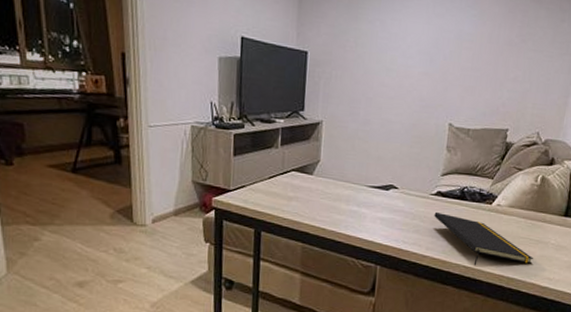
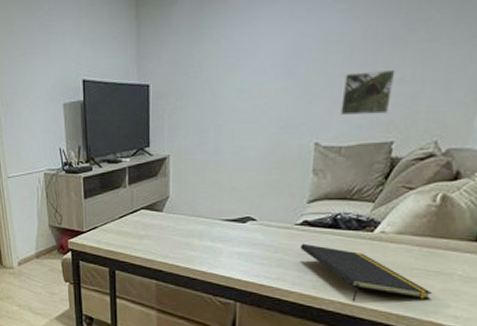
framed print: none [470,68,511,105] -> present [340,69,396,115]

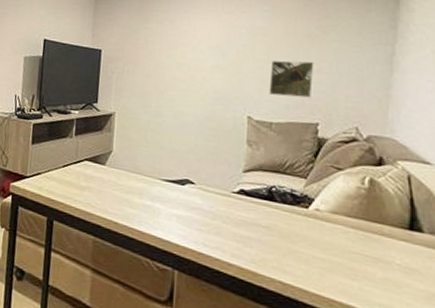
notepad: present [300,243,433,302] -> none [238,212,375,288]

